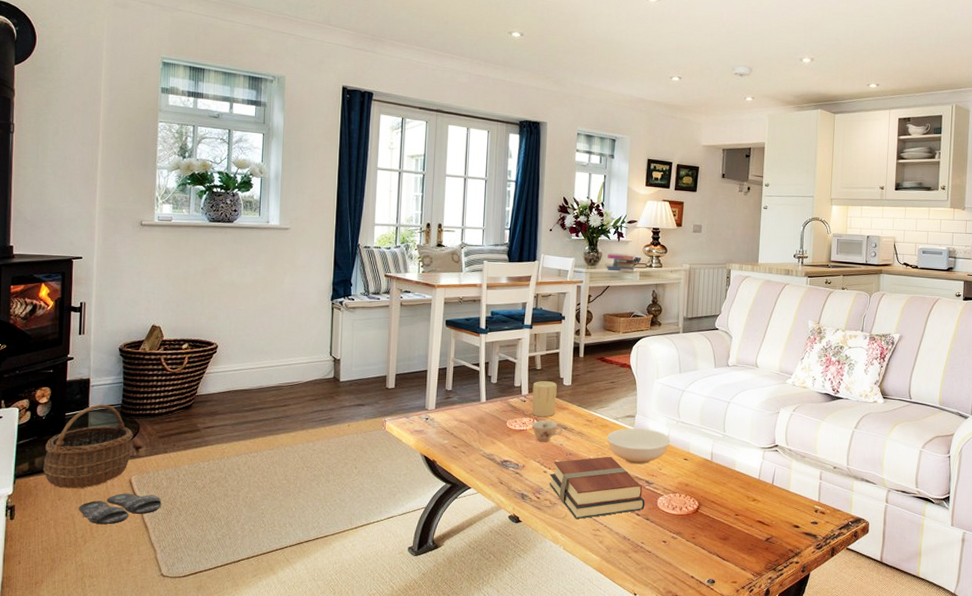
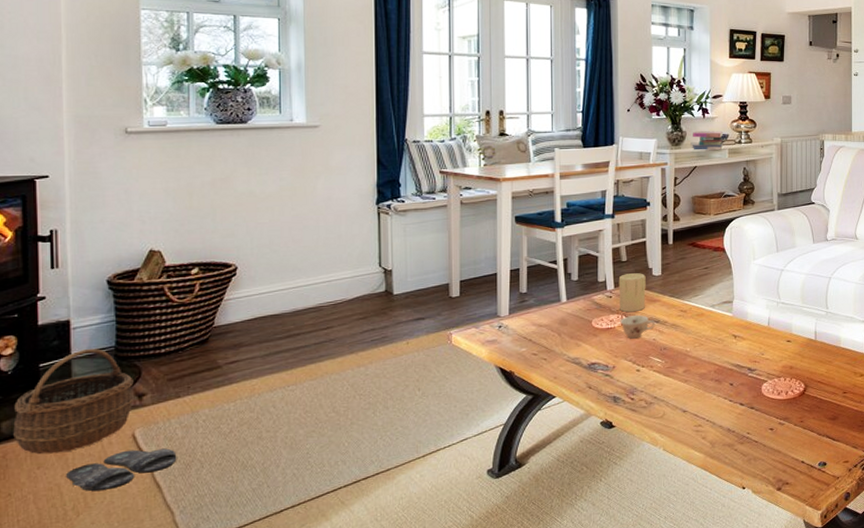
books: present [549,456,645,520] -> none [643,346,749,417]
bowl: present [607,428,671,465] -> none [704,313,772,352]

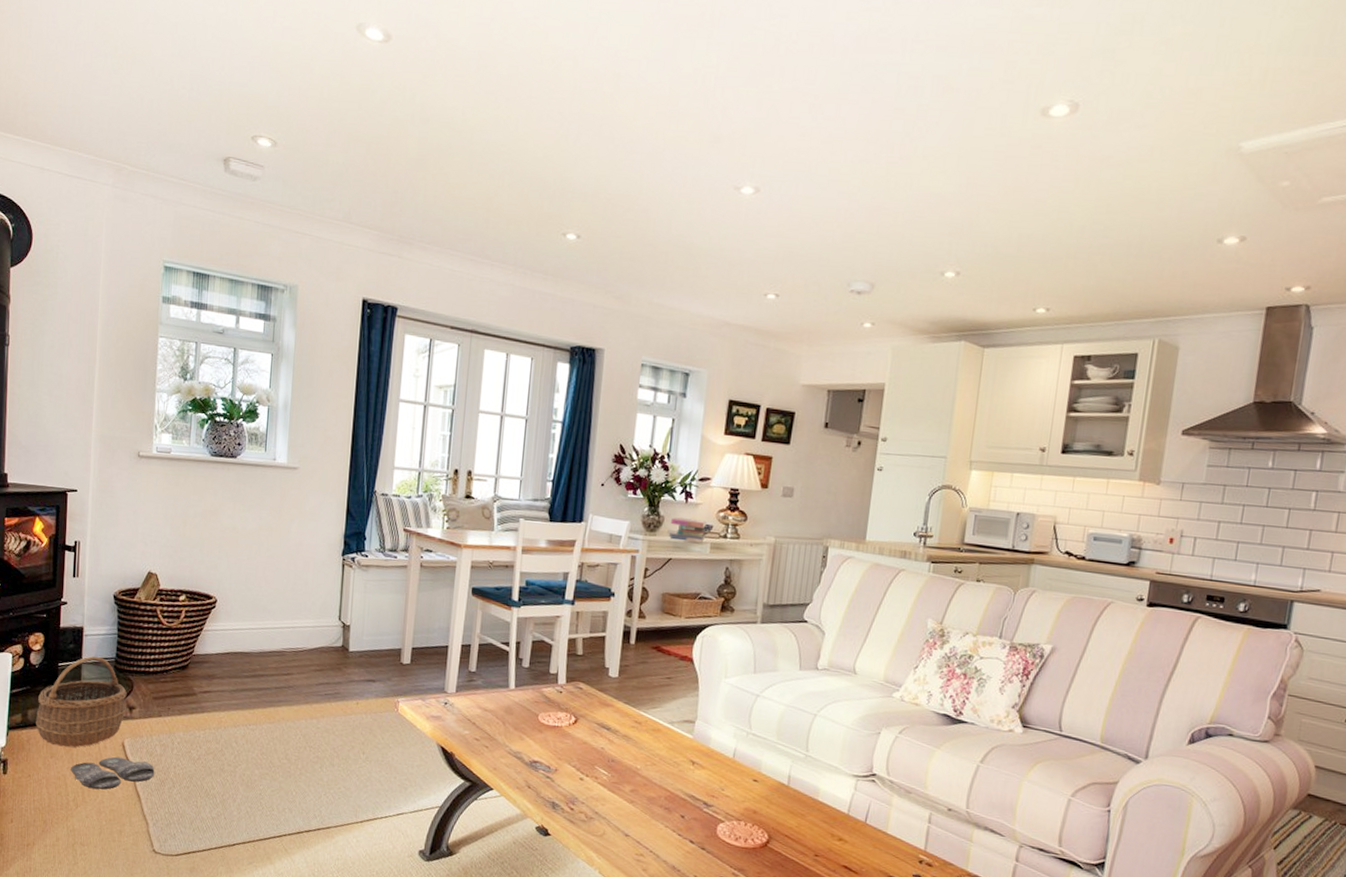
candle: present [618,273,646,313] -> none [569,669,601,714]
teacup: present [620,315,656,339] -> none [568,716,606,743]

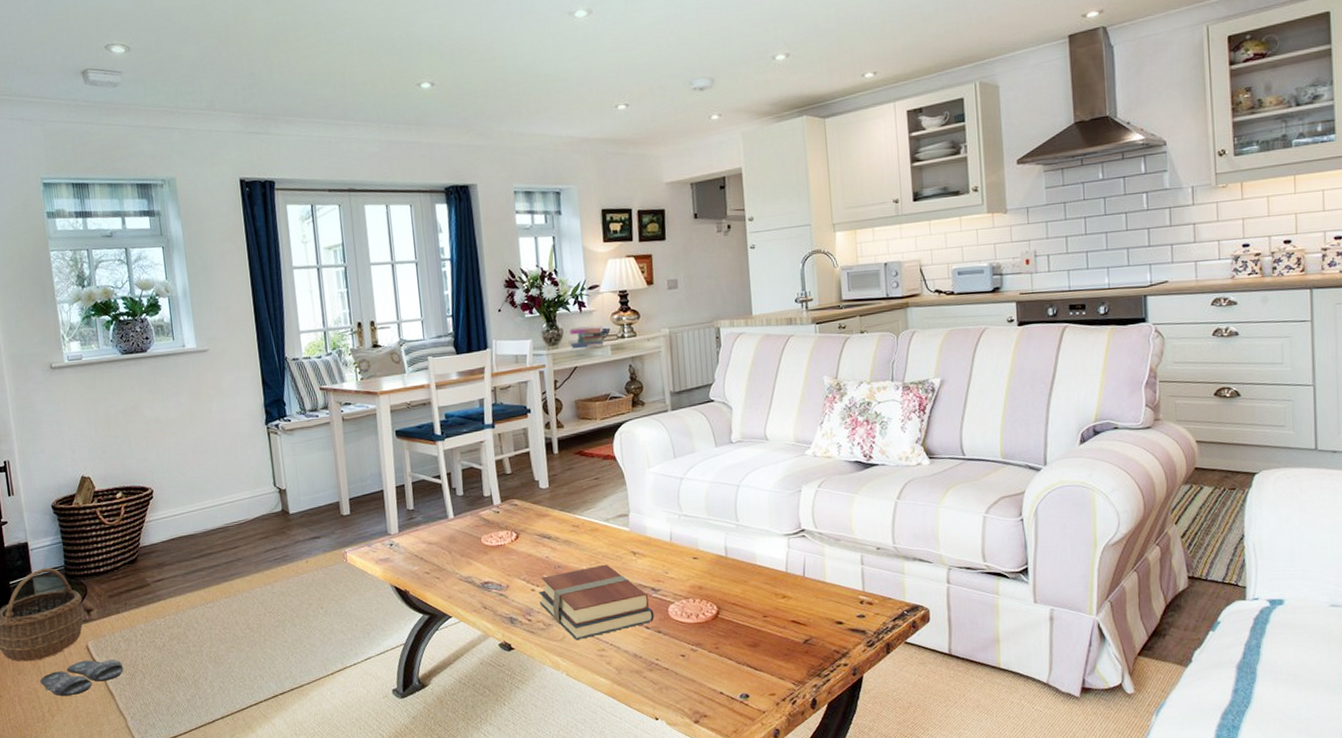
books: none [585,767,702,840] -> present [538,564,654,641]

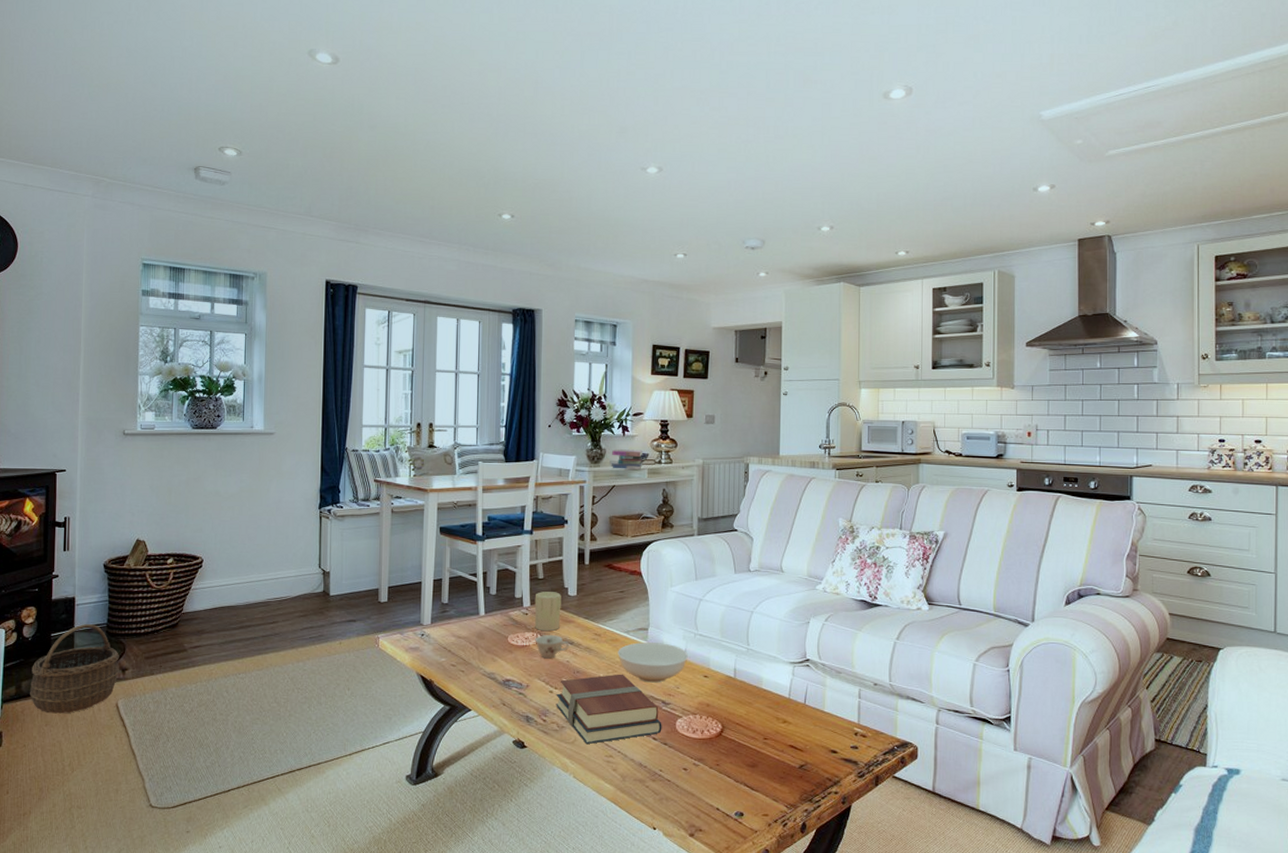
slippers: present [40,659,124,696] -> none [66,718,149,751]
candle: none [504,486,535,528] -> present [534,591,561,632]
teacup: none [510,531,547,556] -> present [535,635,570,659]
bowl: none [599,528,674,571] -> present [618,642,688,683]

